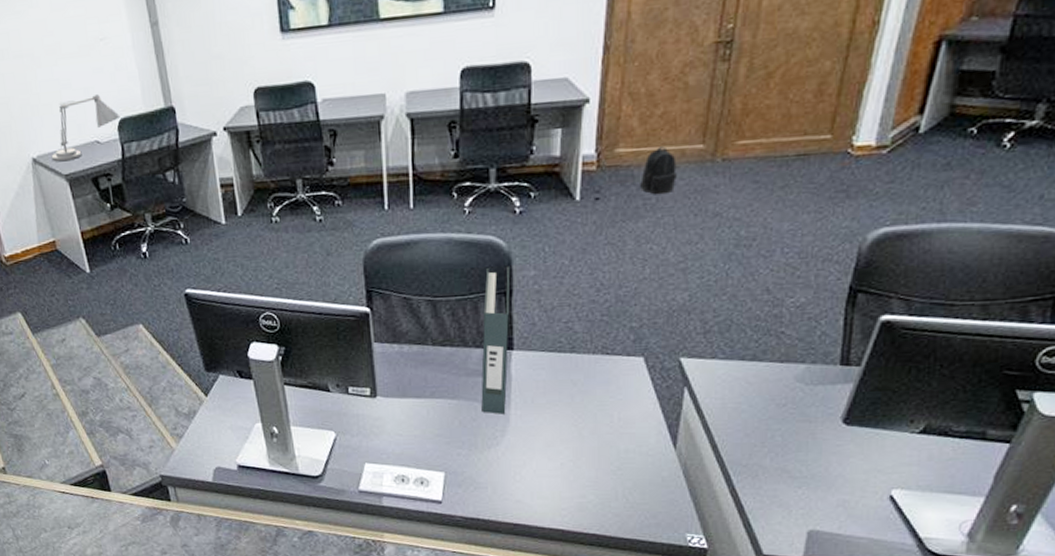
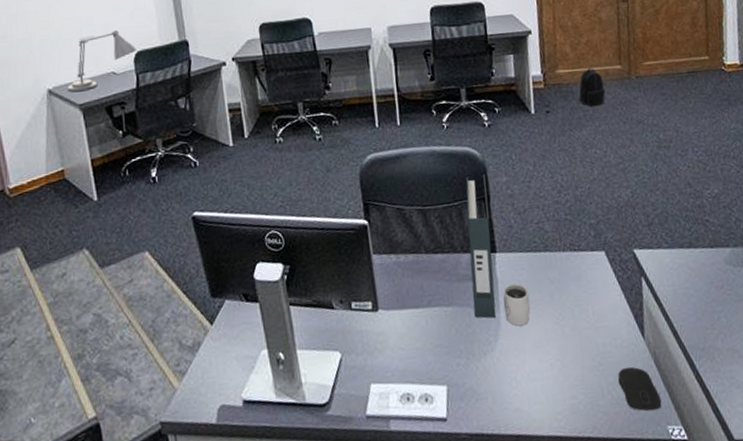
mug: none [515,382,546,424] -> present [503,283,531,326]
computer mouse: none [638,474,684,518] -> present [618,366,662,411]

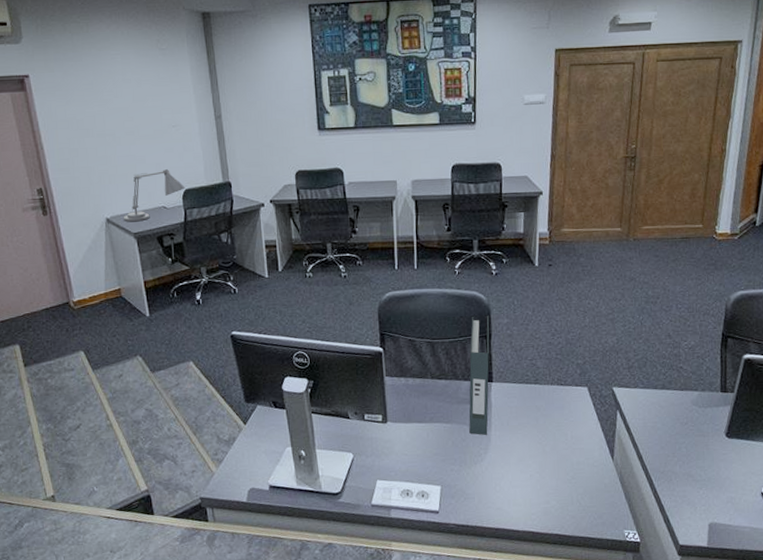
mug: present [503,283,531,326] -> none [495,408,518,443]
backpack: present [579,68,606,106] -> none [579,228,604,263]
computer mouse: present [618,366,662,411] -> none [587,482,622,518]

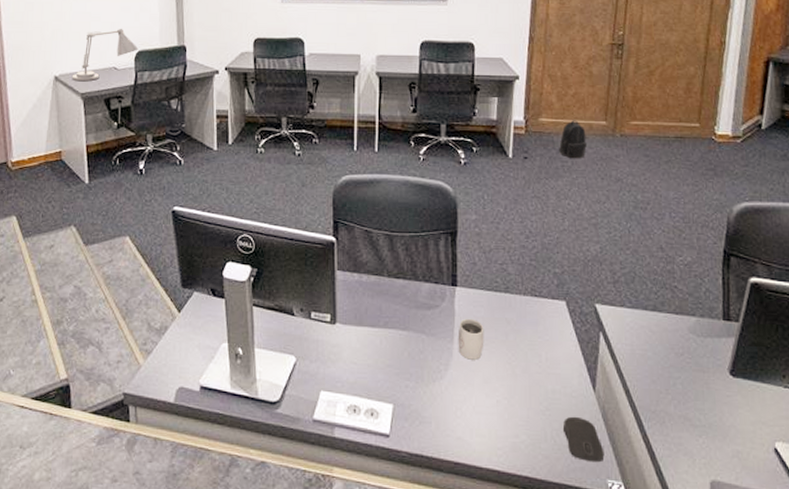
binder: present [469,316,490,435] -> none [428,210,456,348]
mug: none [495,408,518,443] -> present [458,318,484,360]
backpack: none [579,228,604,263] -> present [559,120,587,158]
computer mouse: none [587,482,622,518] -> present [563,416,605,463]

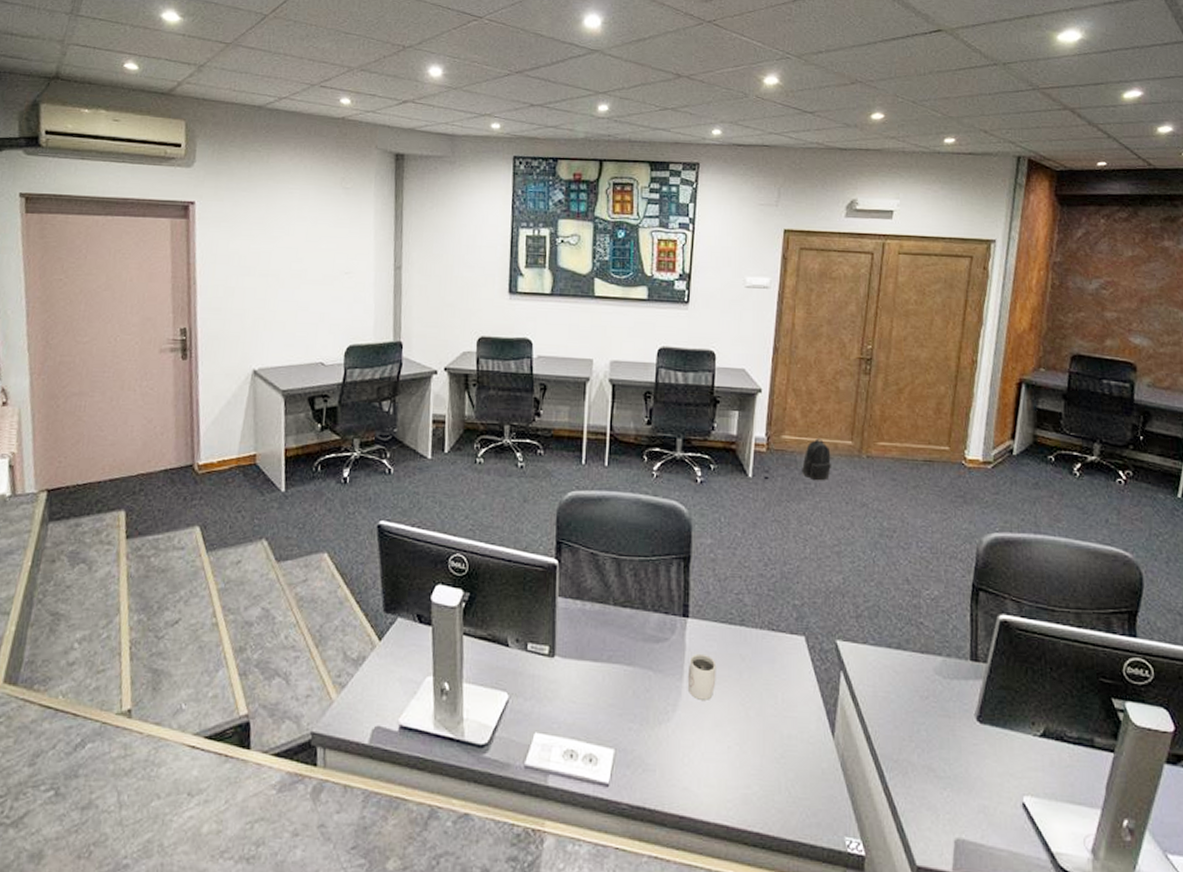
desk lamp: present [71,29,139,82] -> none [272,320,350,378]
computer mouse: present [563,416,605,463] -> none [799,765,843,818]

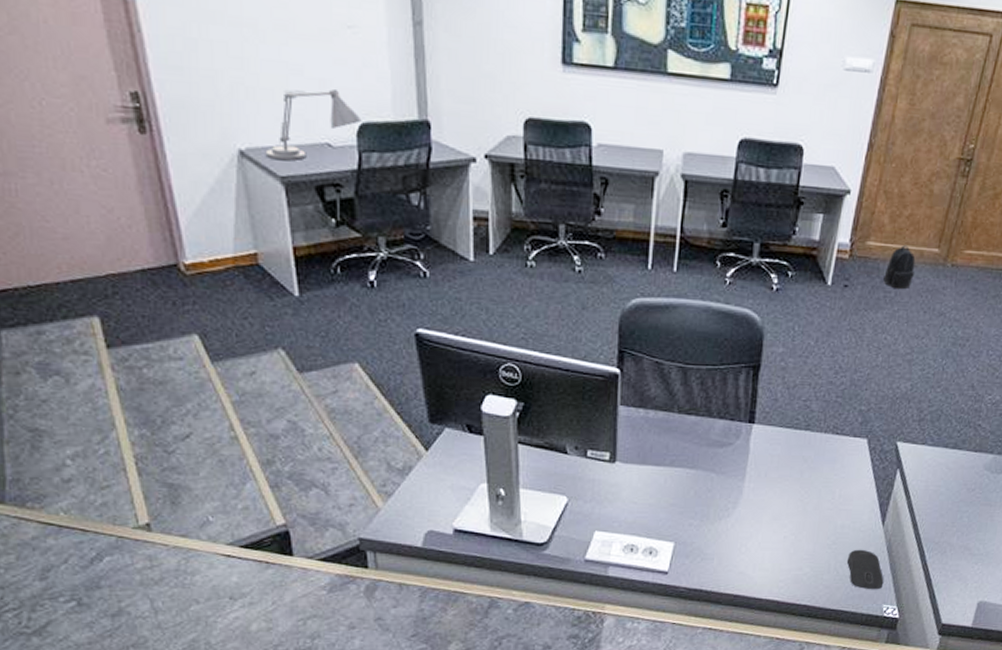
desk lamp: none [272,320,350,378] -> present [265,89,362,161]
mug: present [687,653,717,700] -> none [749,456,779,498]
computer mouse: none [799,765,843,818] -> present [847,549,884,590]

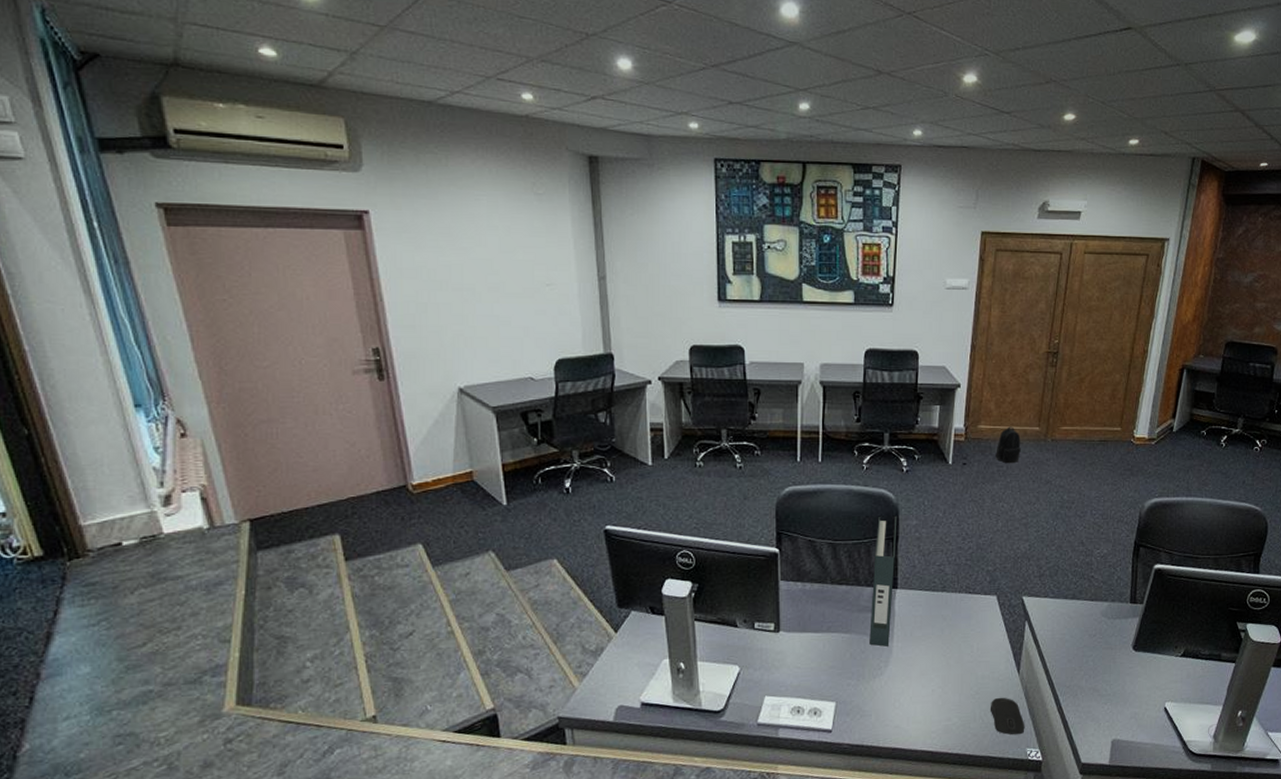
desk lamp: present [265,89,362,161] -> none [480,335,558,394]
binder: none [717,341,761,486] -> present [870,517,897,647]

